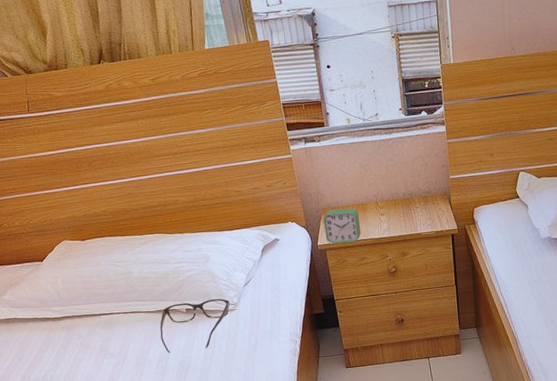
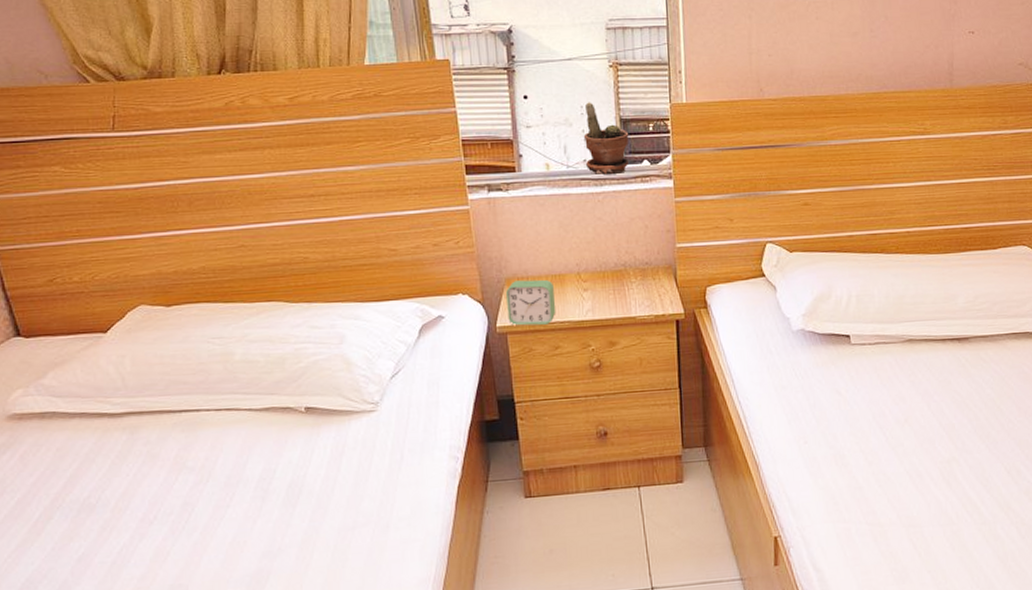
eyeglasses: present [160,299,230,353] -> none [265,395,368,470]
potted plant: none [374,67,411,125] -> present [583,102,629,174]

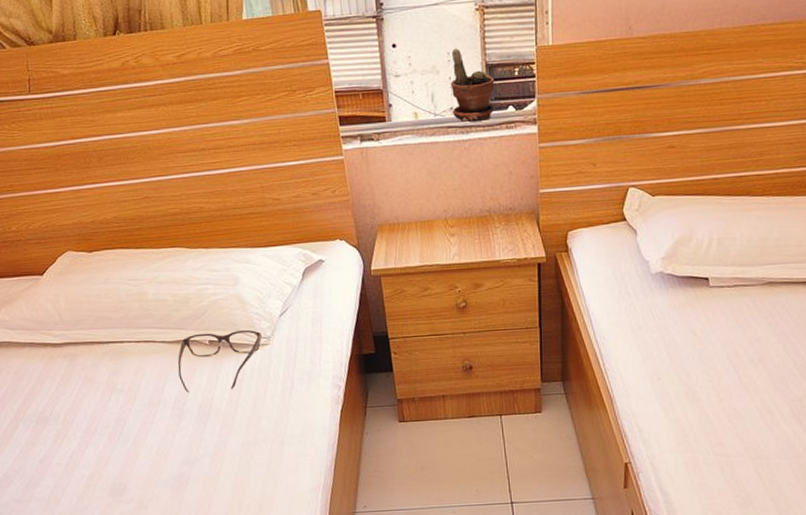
eyeglasses: none [265,395,368,470] -> present [178,330,262,393]
alarm clock: present [506,279,556,326] -> none [379,225,425,269]

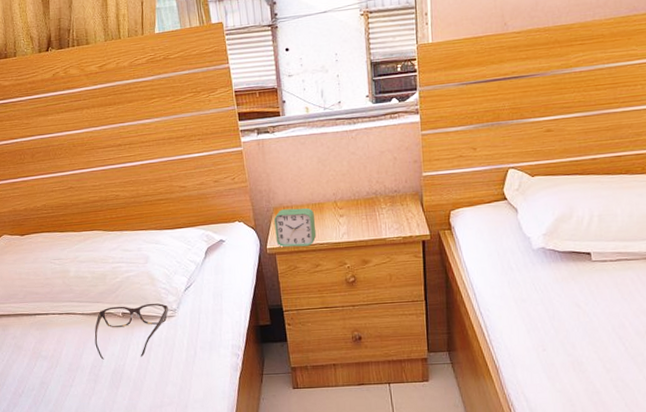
alarm clock: none [379,225,425,269] -> present [274,207,317,248]
potted plant: present [450,48,495,122] -> none [338,49,379,114]

